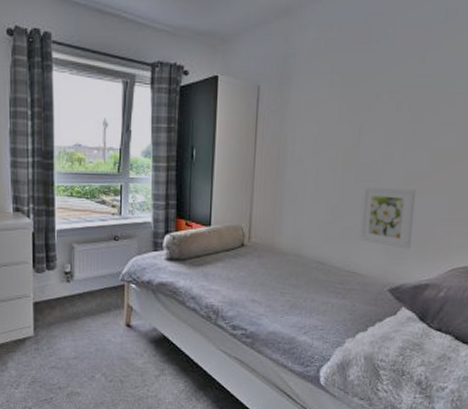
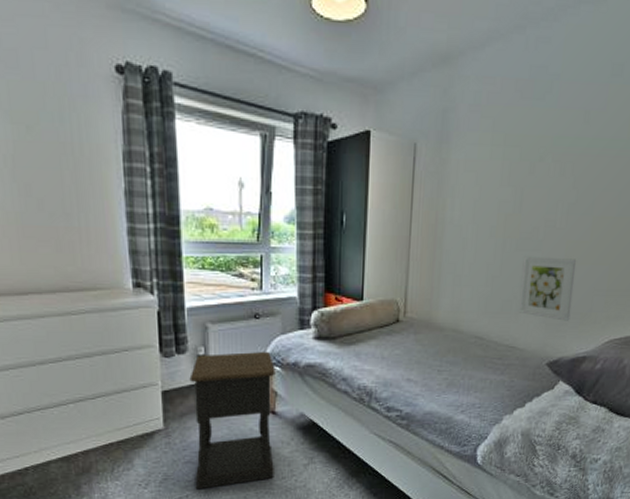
nightstand: none [57,269,131,393] -> present [189,351,275,490]

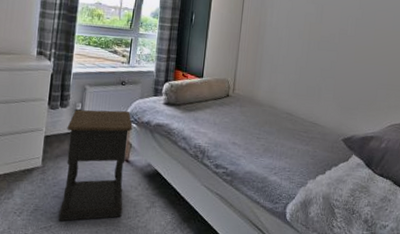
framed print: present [518,256,576,321] -> none [320,54,364,107]

